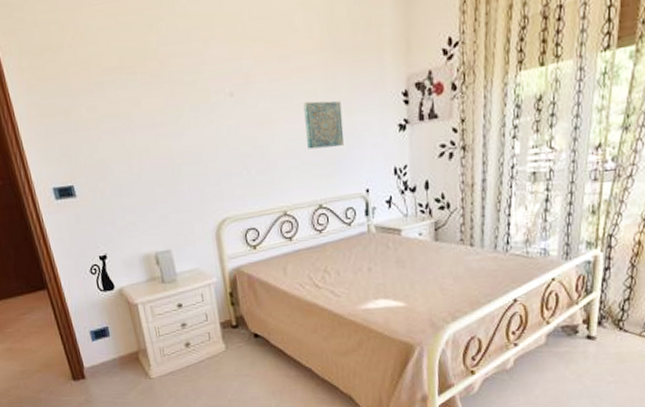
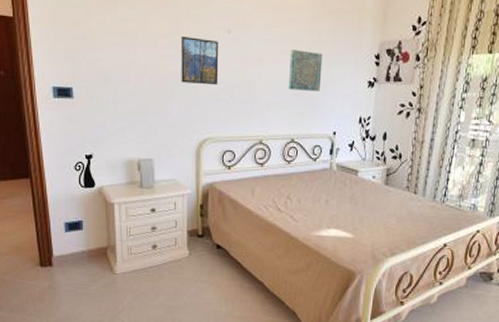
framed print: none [179,107,228,161] -> present [180,35,219,86]

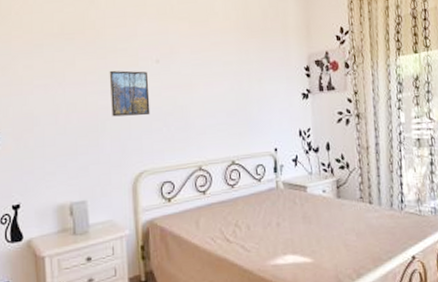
wall art: present [289,49,323,91] -> none [220,70,255,111]

